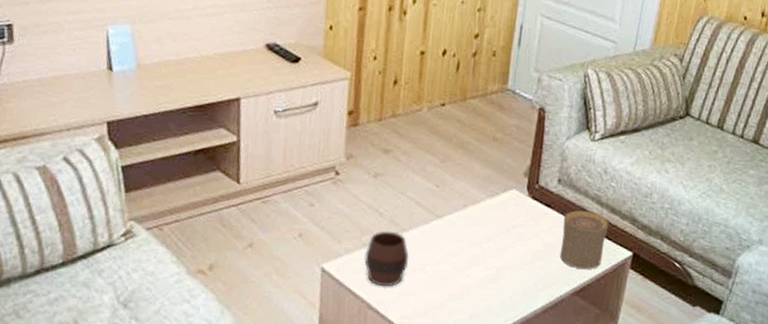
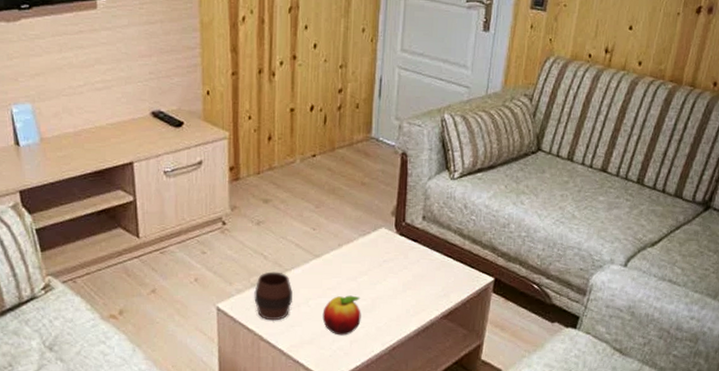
fruit: none [440,262,484,308] -> present [322,295,361,336]
cup: present [559,210,609,270] -> none [428,243,471,296]

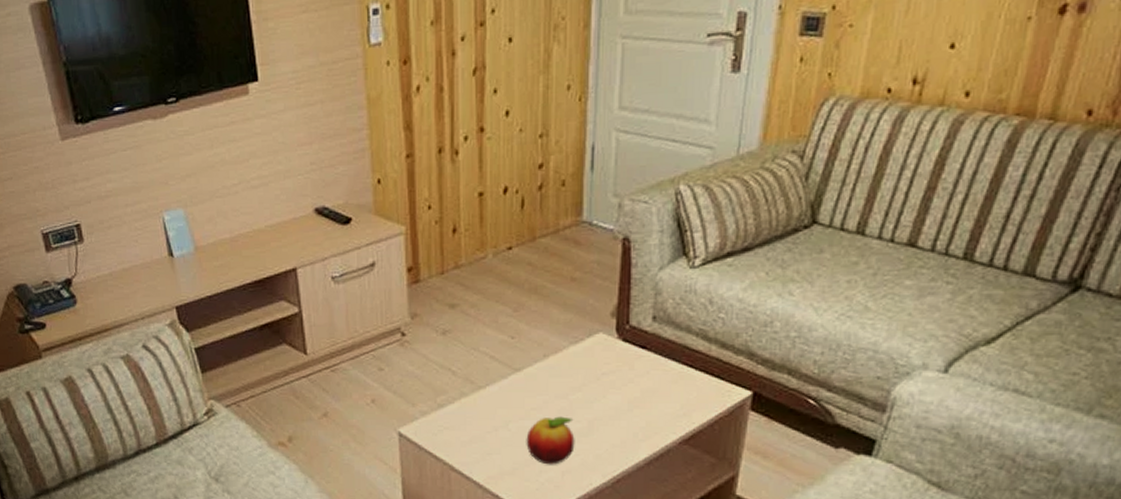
cup: present [254,271,292,321] -> none [442,390,488,448]

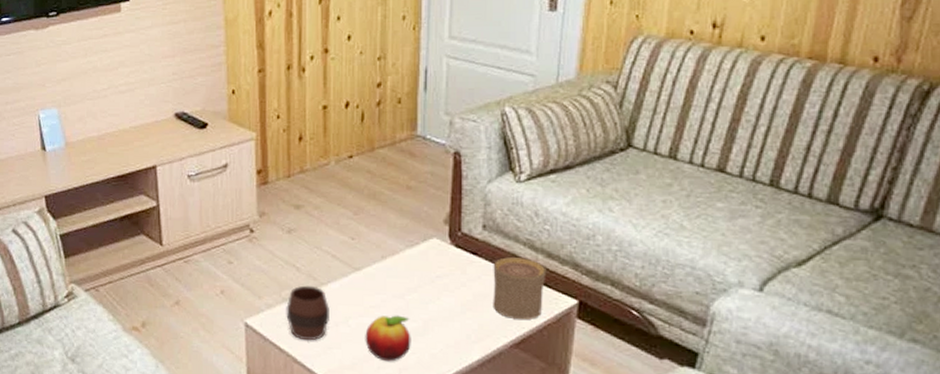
cup: none [442,390,488,448] -> present [286,285,329,341]
cup: none [661,349,720,415] -> present [493,257,547,320]

